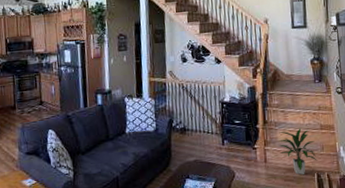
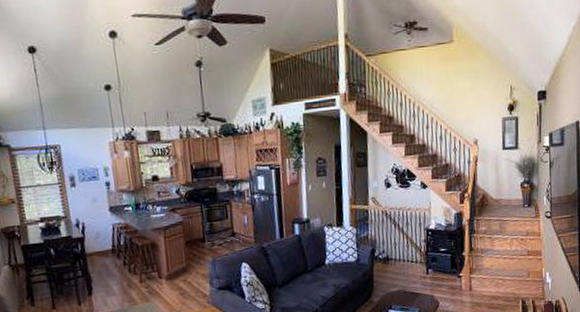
indoor plant: present [278,128,317,175] -> none [483,254,523,302]

